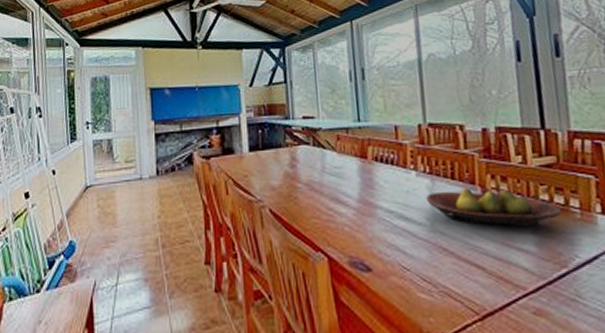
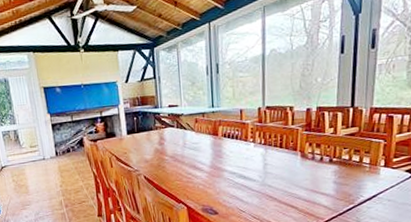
fruit bowl: present [425,187,562,227] -> none [260,153,356,180]

